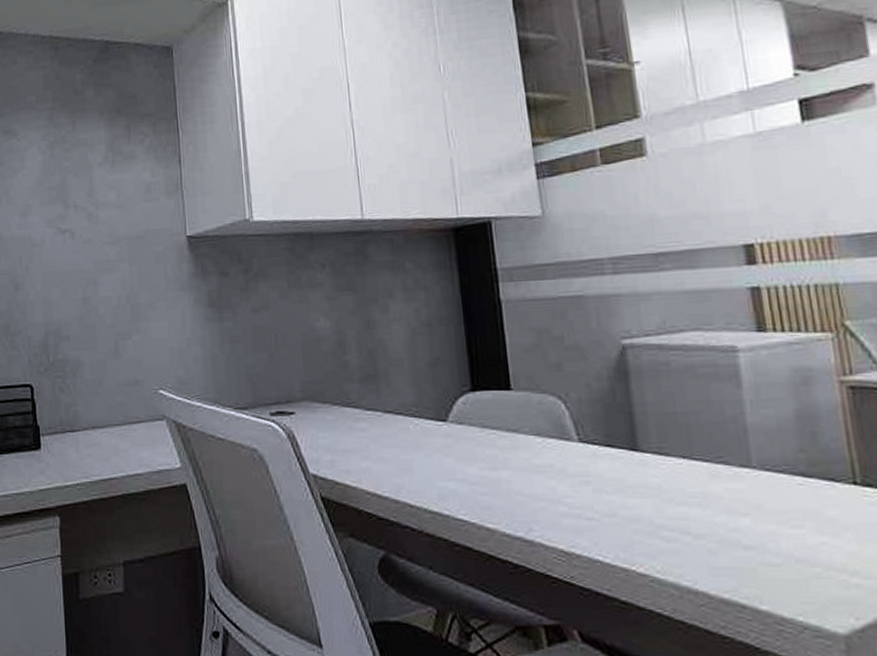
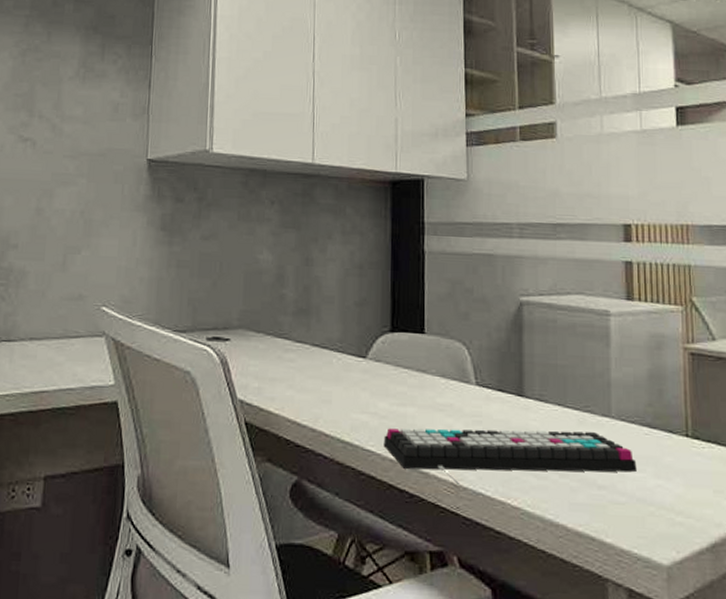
keyboard: none [476,486,792,553] -> present [383,428,637,486]

